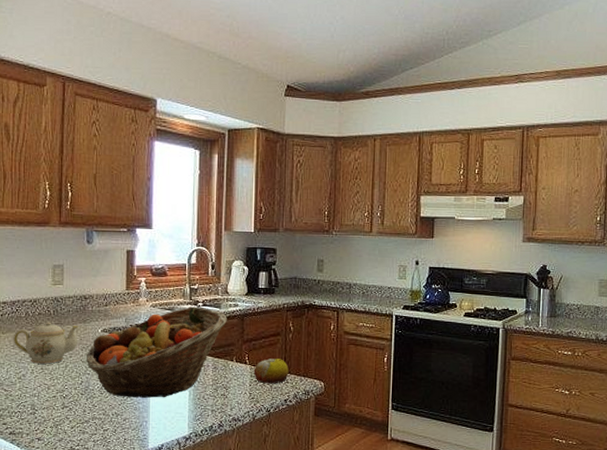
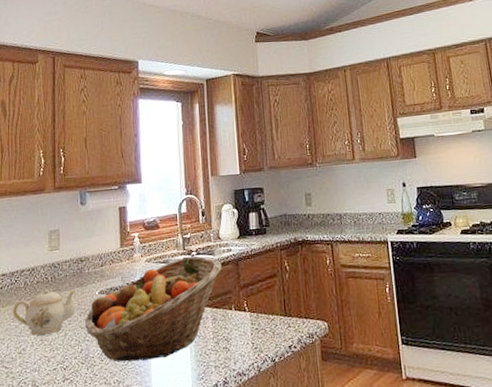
fruit: present [253,358,289,384] -> none [253,300,290,331]

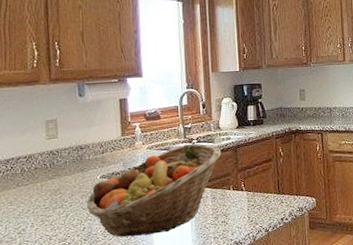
teapot: present [12,289,76,336] -> none [9,175,77,217]

